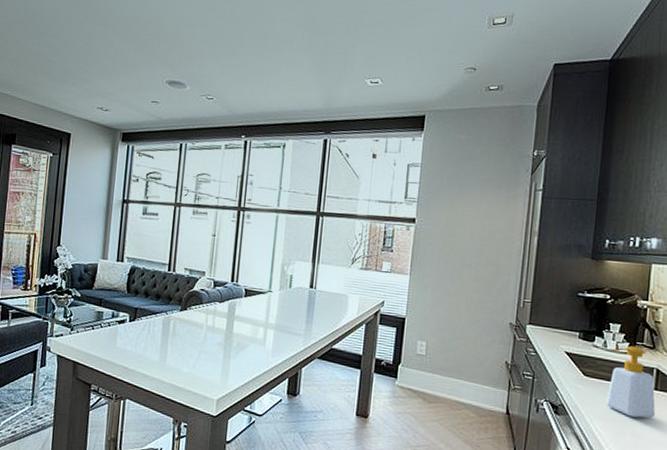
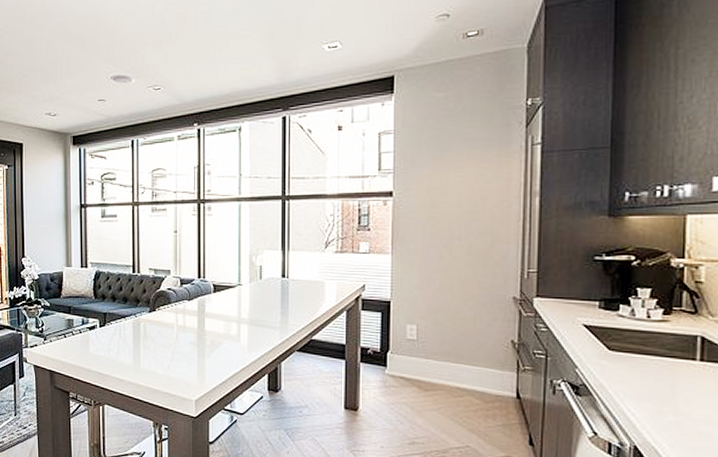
soap bottle: present [605,346,656,418] -> none [638,312,702,394]

